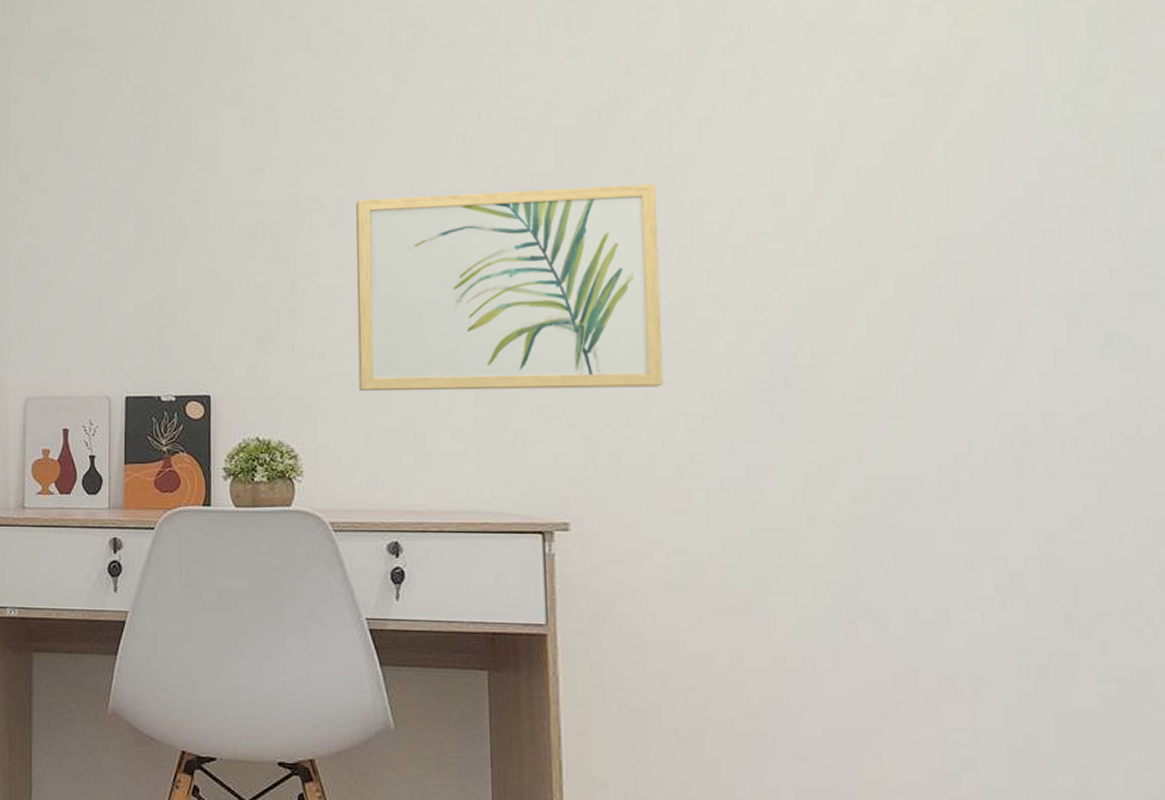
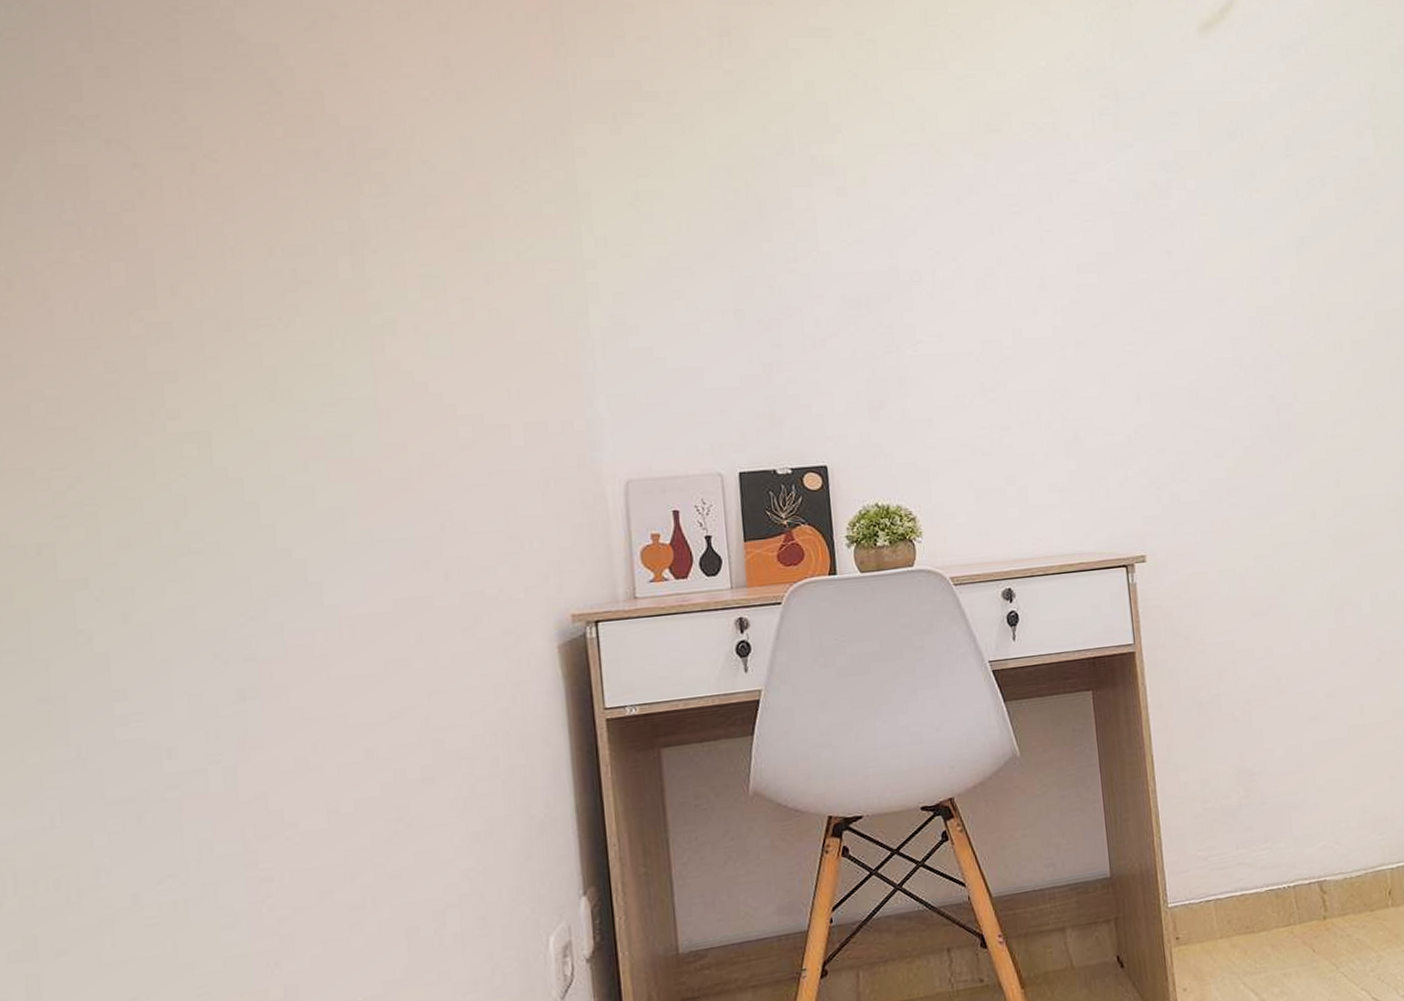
wall art: present [356,184,663,392] -> none [950,264,1206,454]

